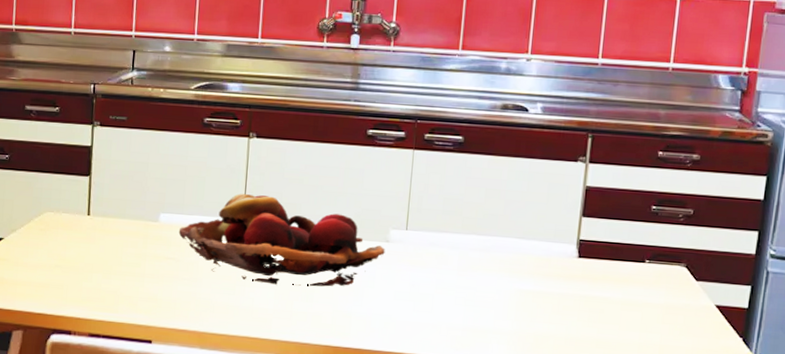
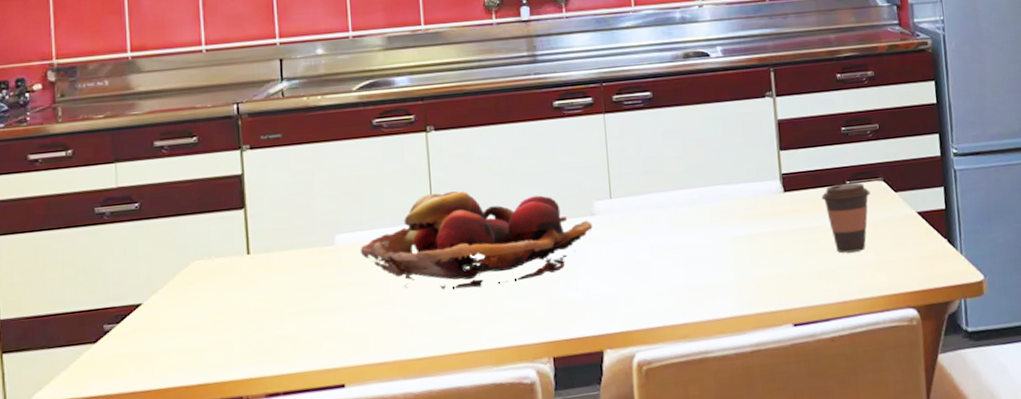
coffee cup: none [616,260,669,331] -> present [821,183,870,253]

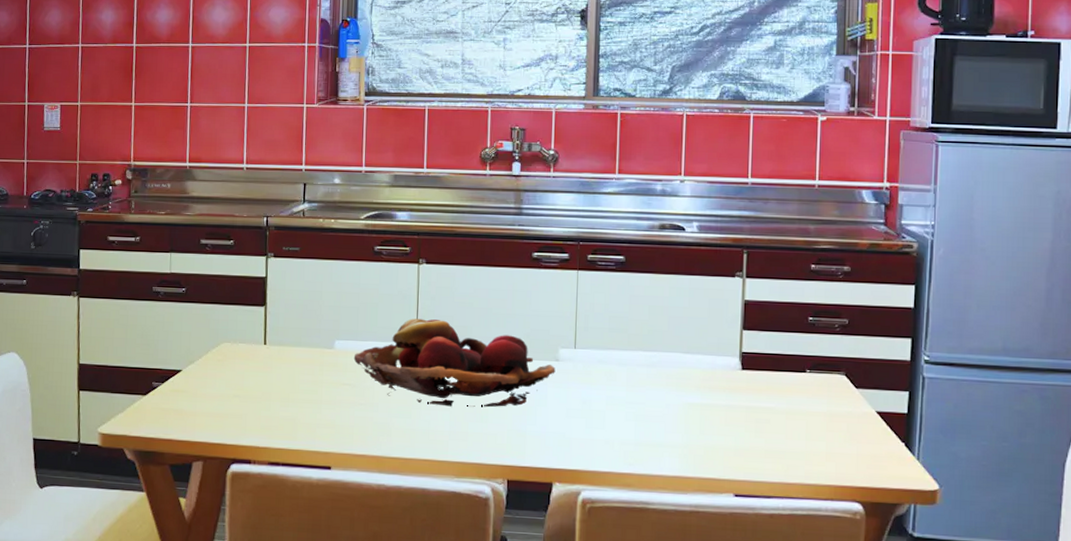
coffee cup: present [821,183,870,253] -> none [779,371,830,439]

